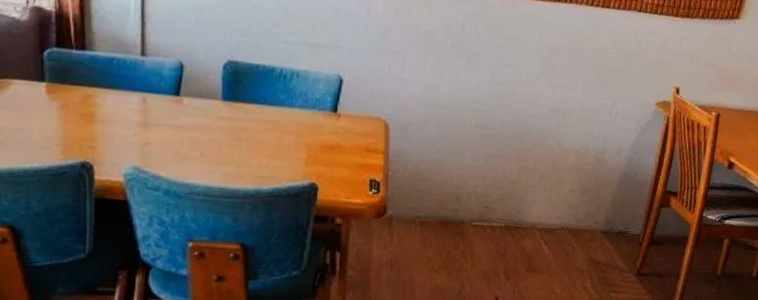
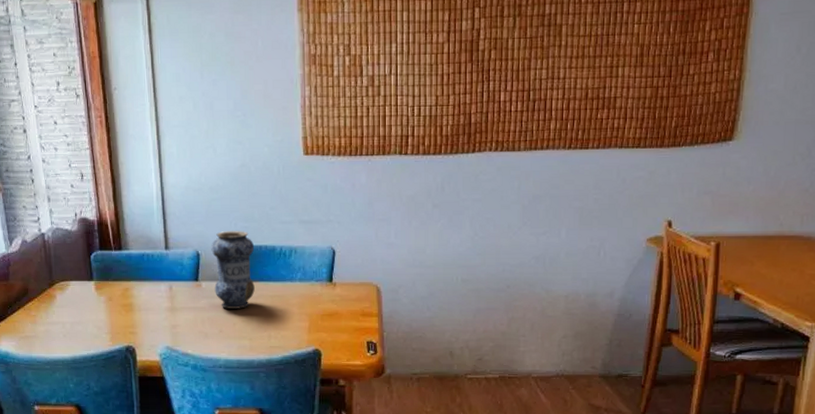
vase: none [198,43,251,132] -> present [211,230,255,309]

